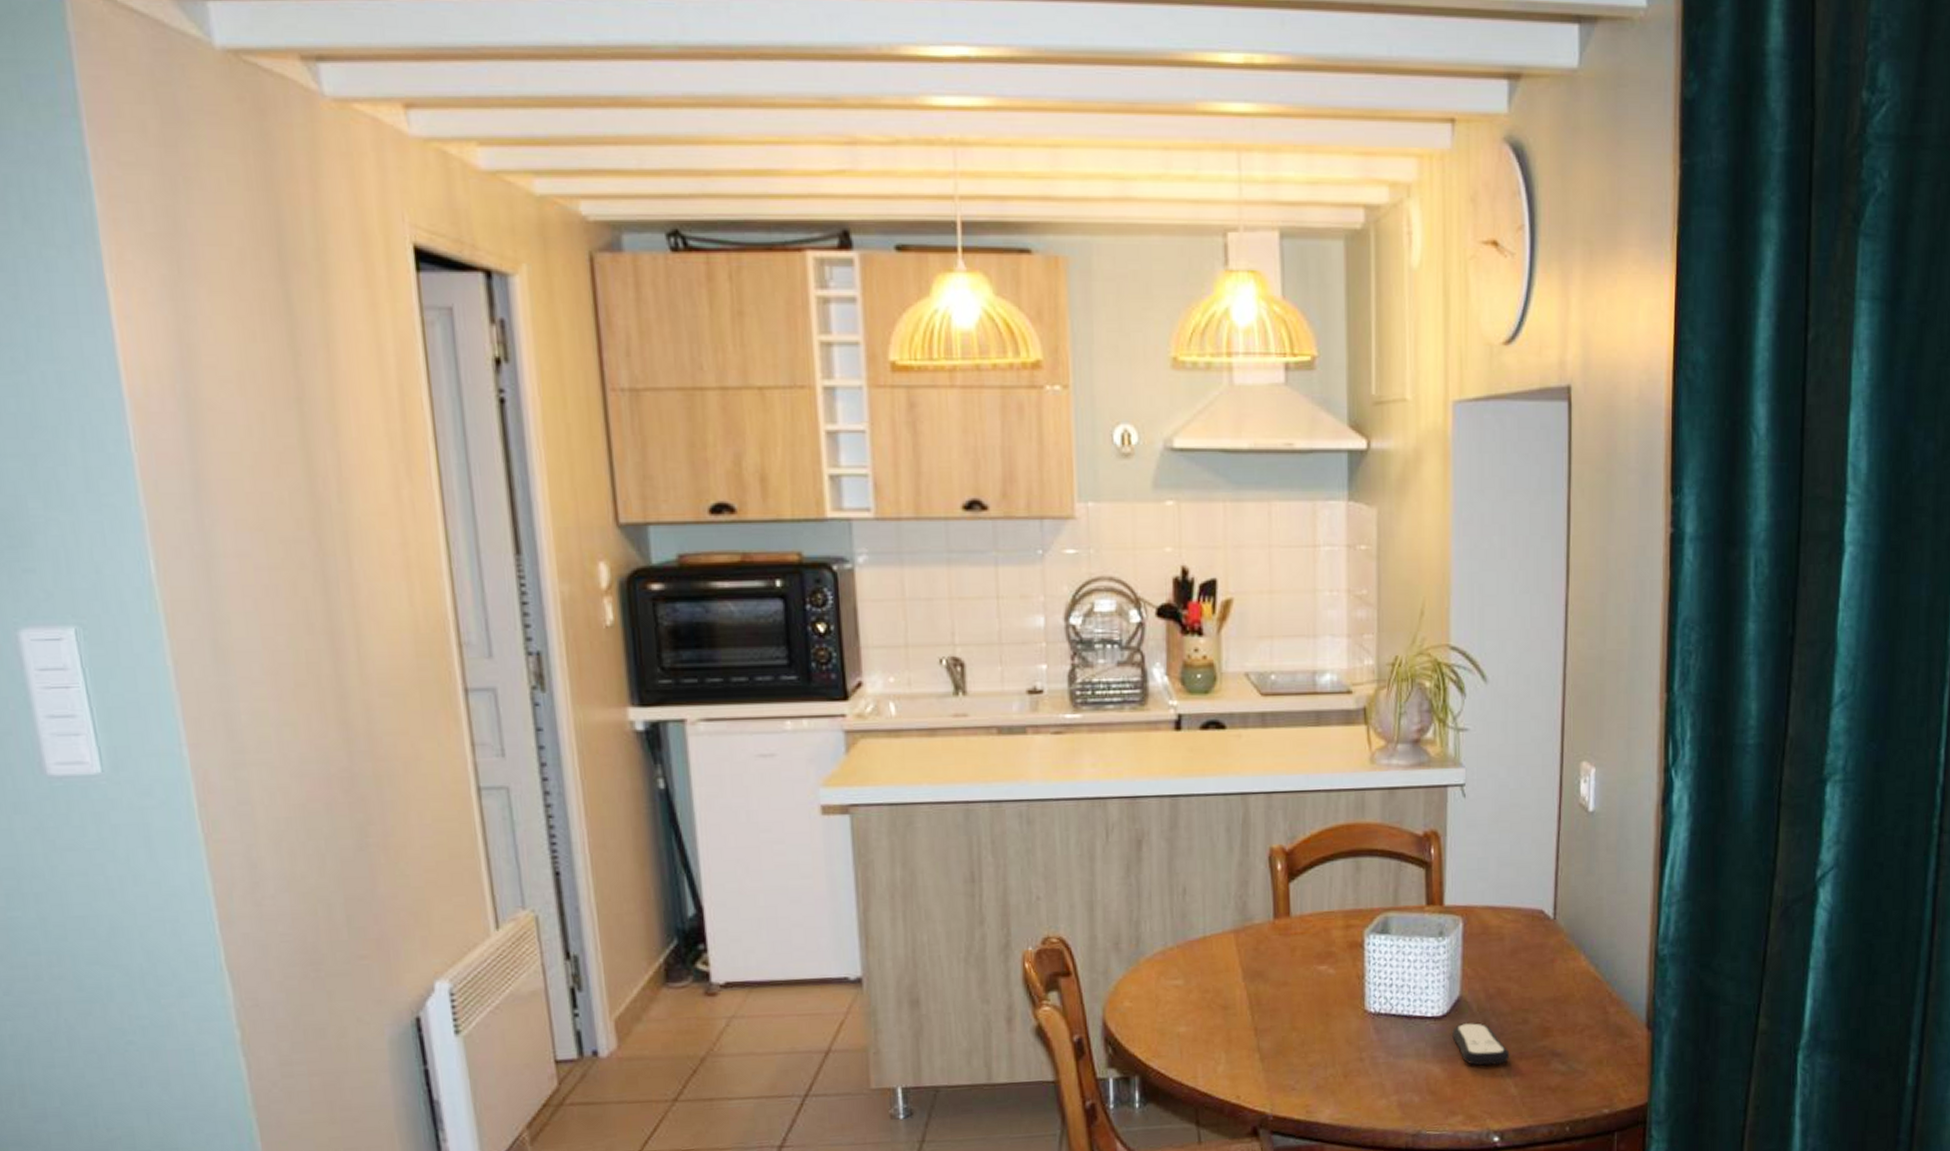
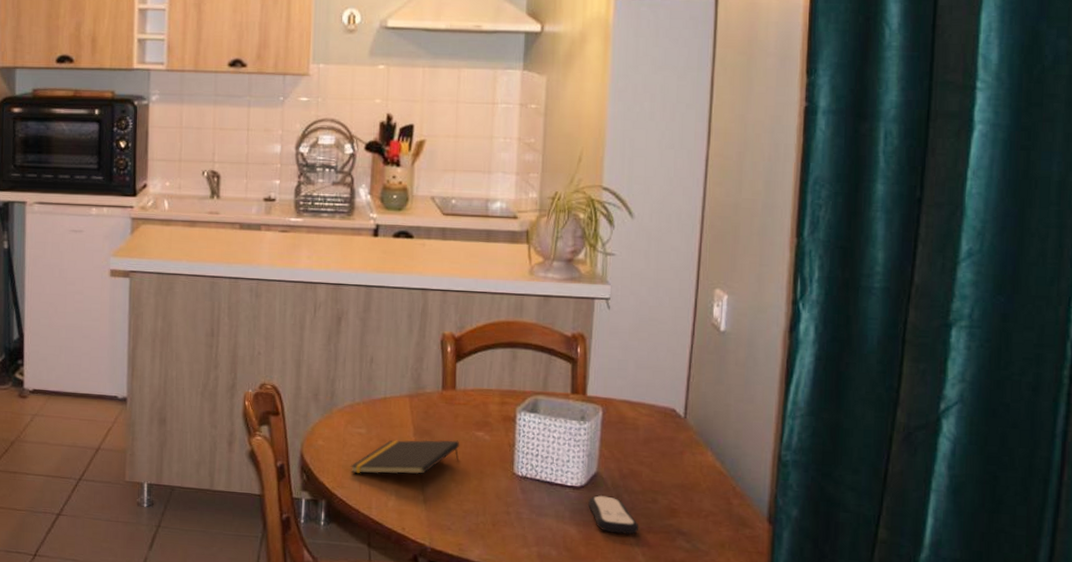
notepad: none [1167,979,1300,1037] -> present [350,439,460,475]

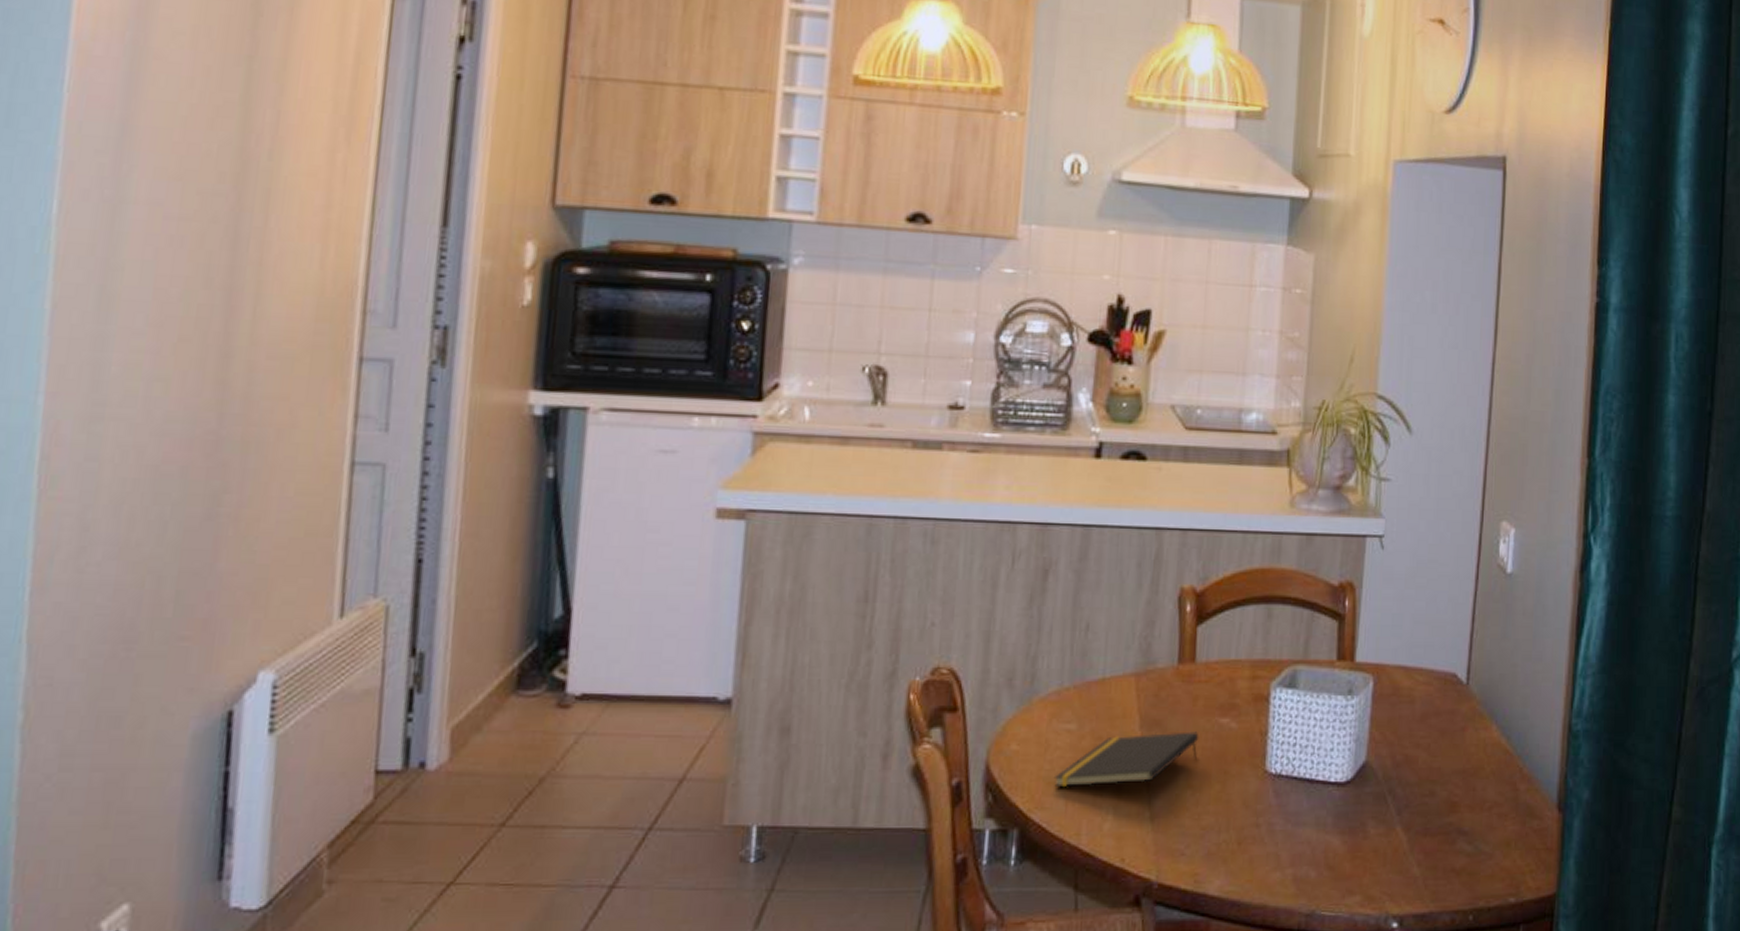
remote control: present [588,495,639,535] -> none [1355,792,1415,840]

